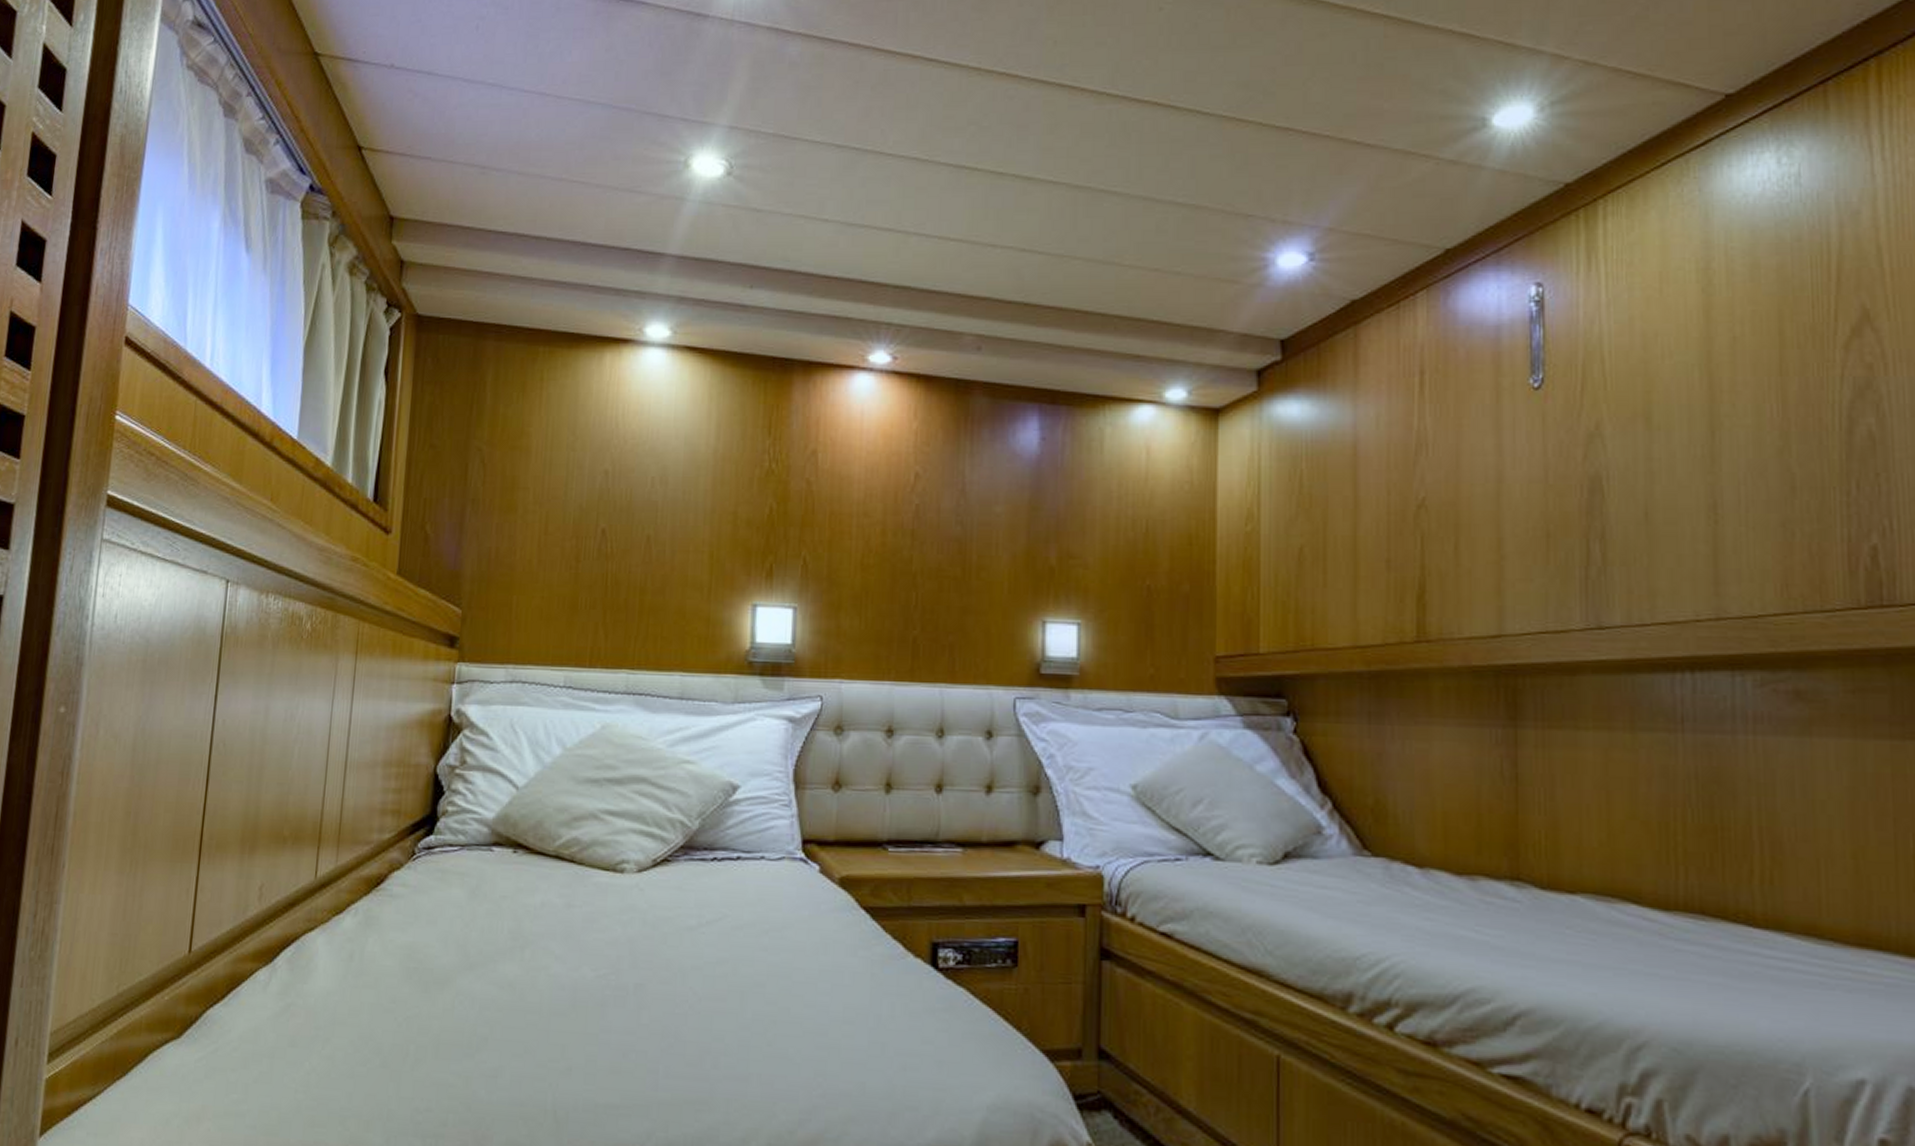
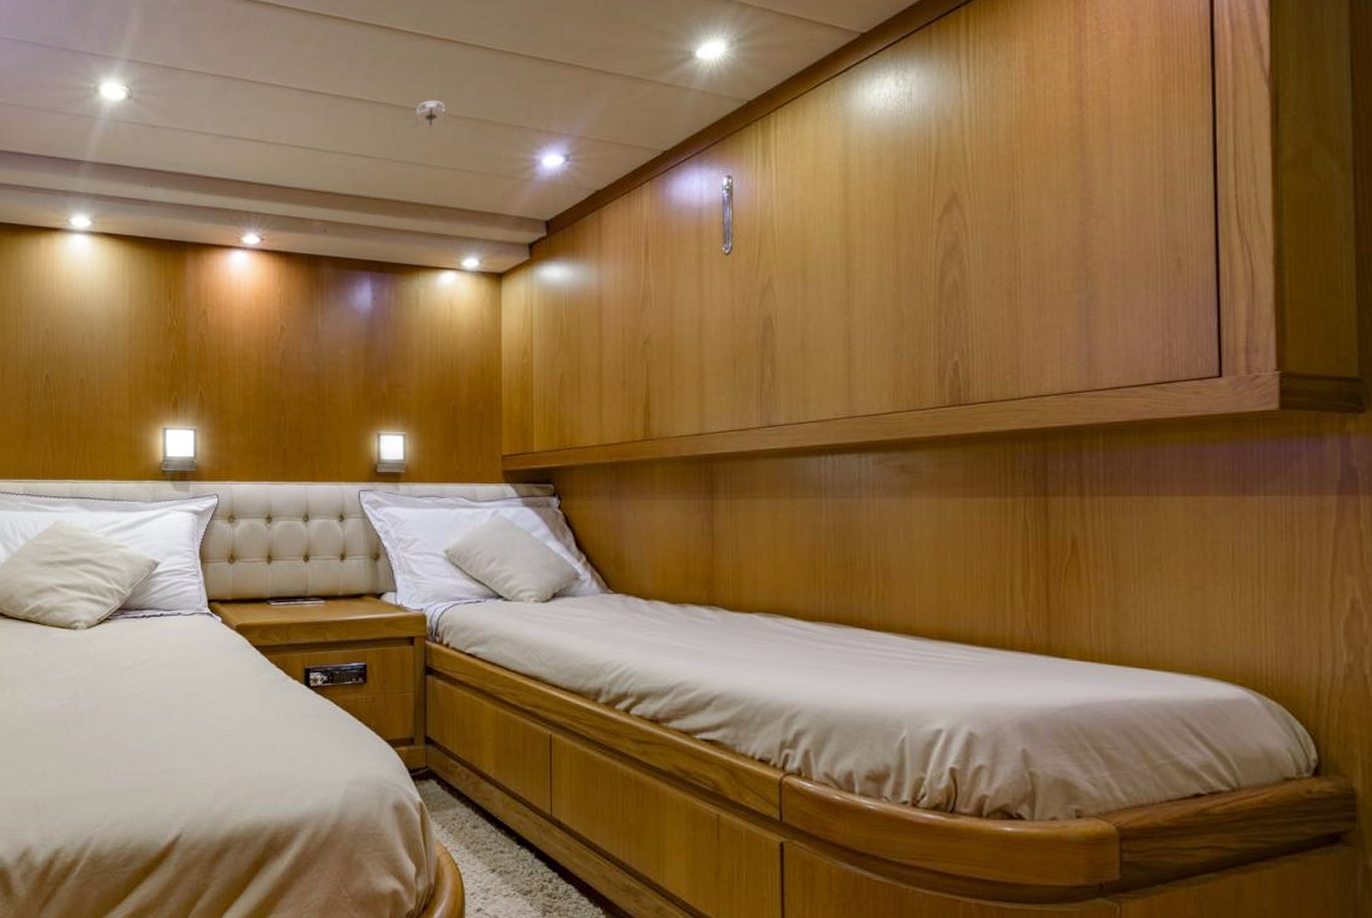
smoke detector: none [1099,179,1151,217] -> present [411,100,449,129]

